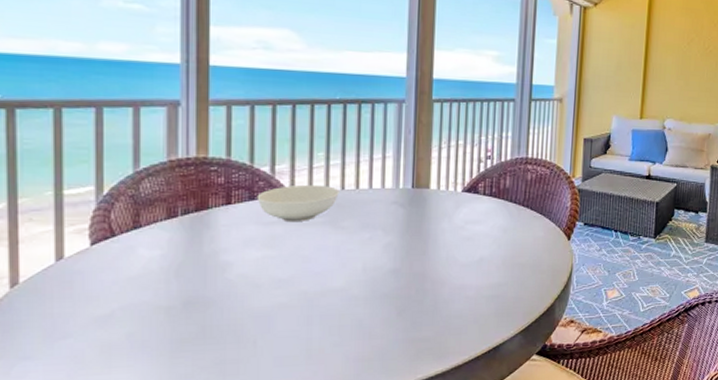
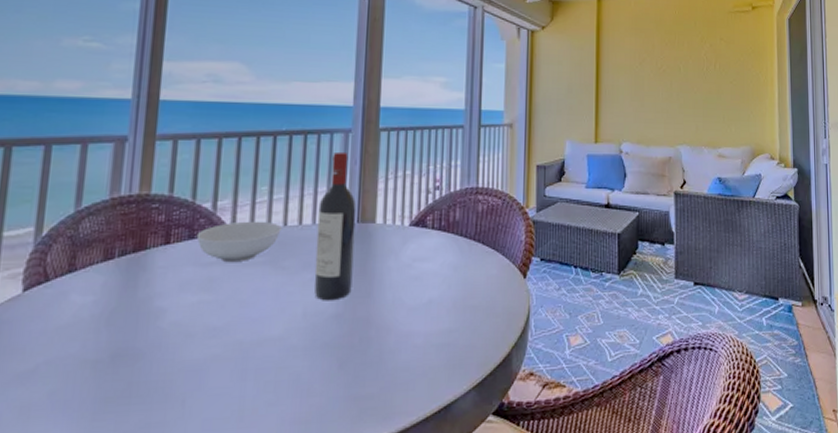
wine bottle: none [372,121,411,258] -> present [313,151,357,301]

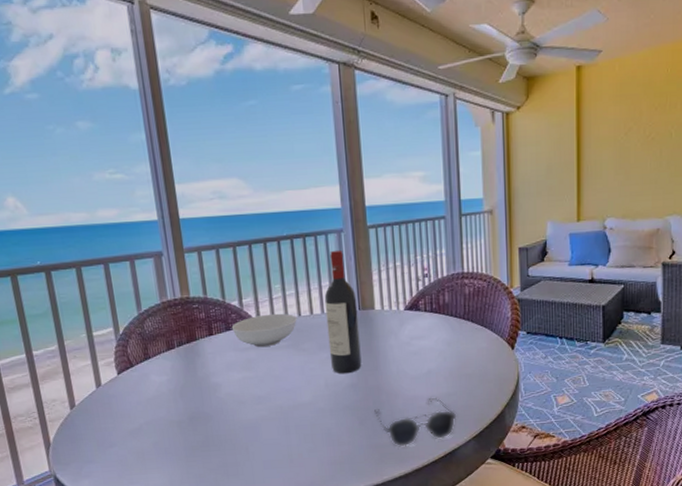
sunglasses: none [359,333,457,400] -> present [374,397,457,447]

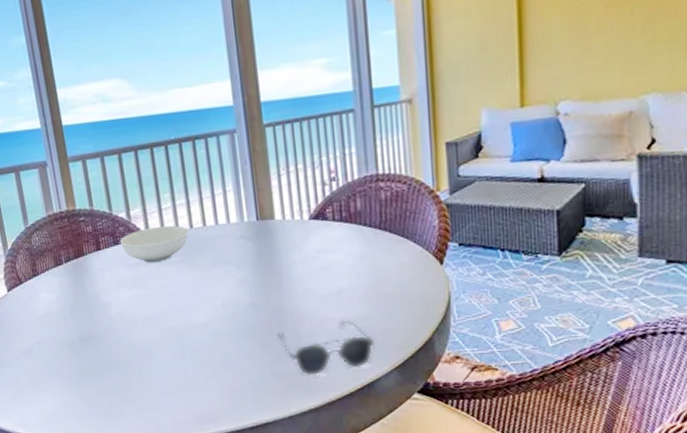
wine bottle: present [324,249,362,374] -> none [217,152,262,293]

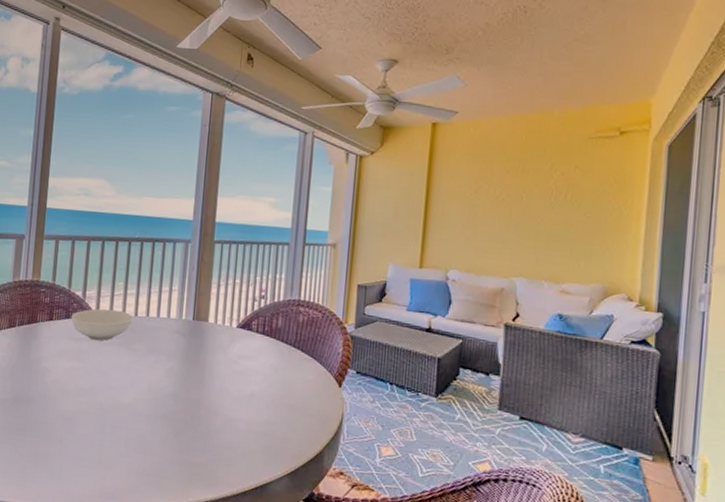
sunglasses: present [278,320,375,377] -> none [191,422,274,470]

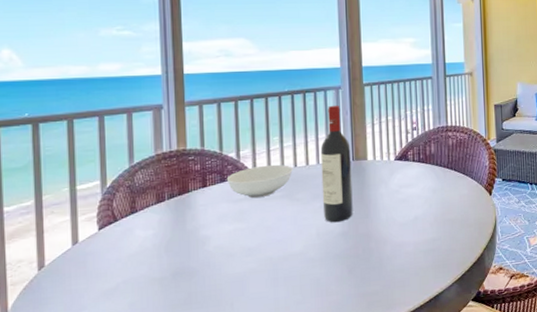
wine bottle: none [156,258,193,382] -> present [320,105,353,223]

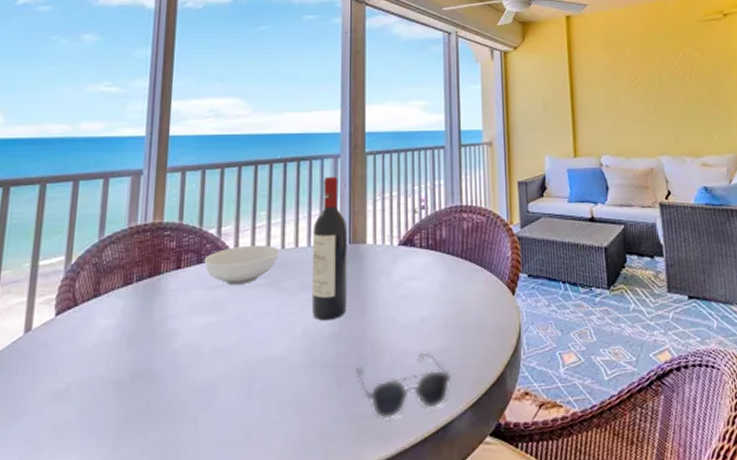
sunglasses: none [364,242,441,294] -> present [357,352,452,420]

